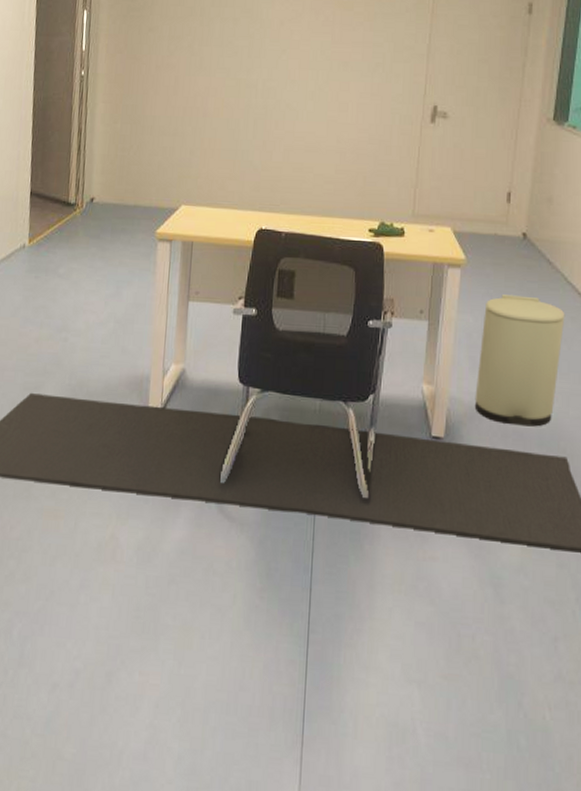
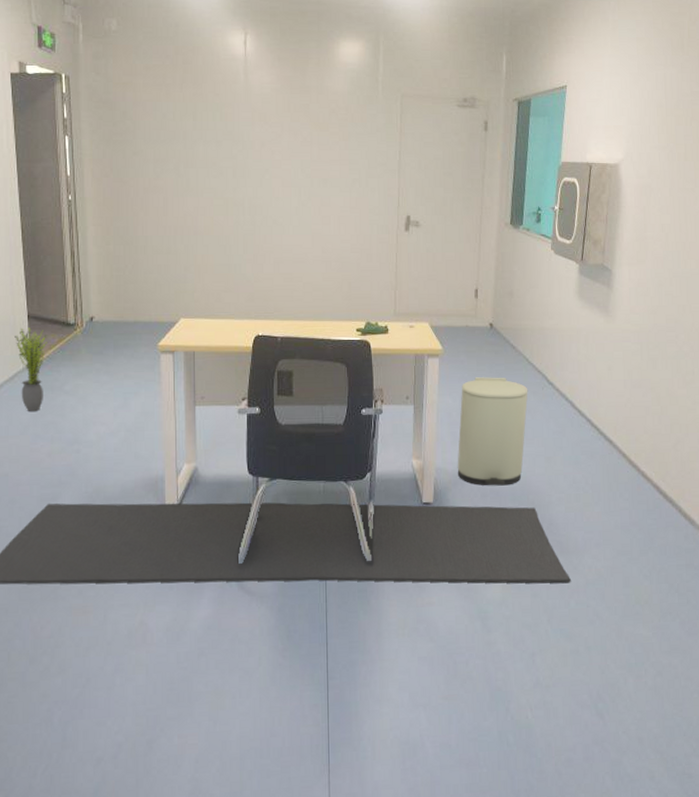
potted plant: none [15,204,48,293] -> present [14,327,49,411]

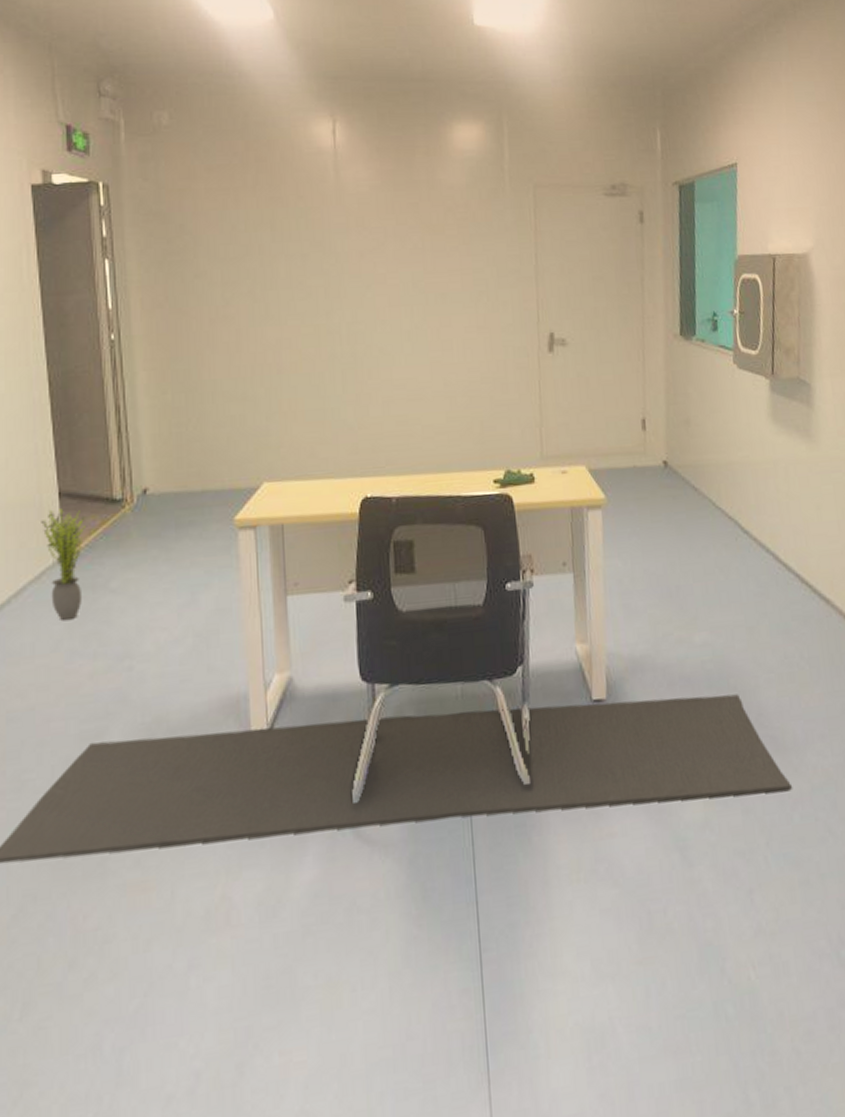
pedal bin: present [457,377,528,486] -> none [633,528,719,671]

